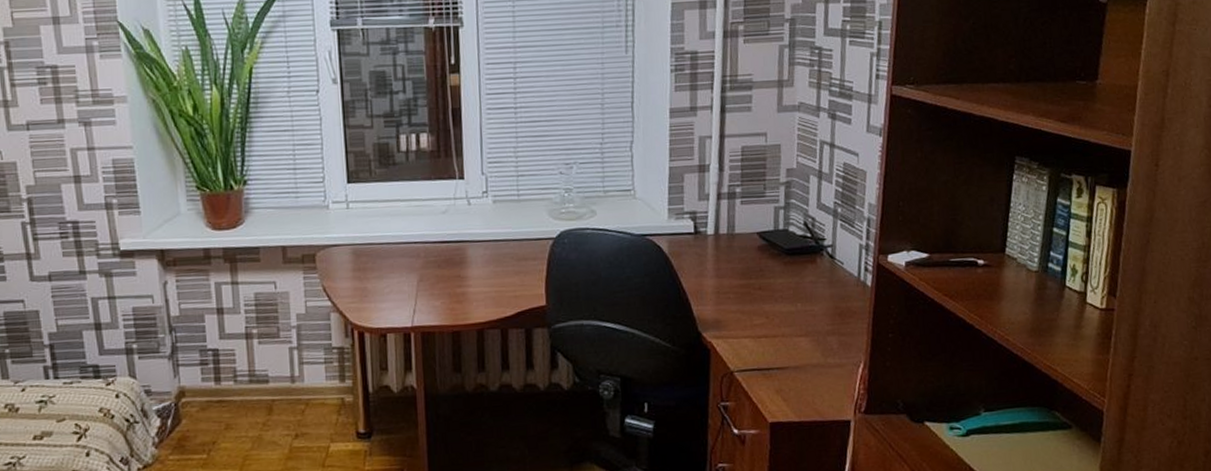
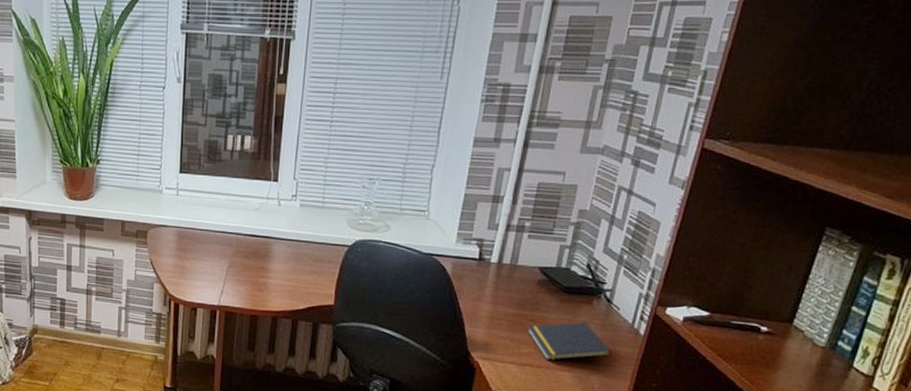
notepad: none [757,283,844,328] -> present [528,322,611,360]

